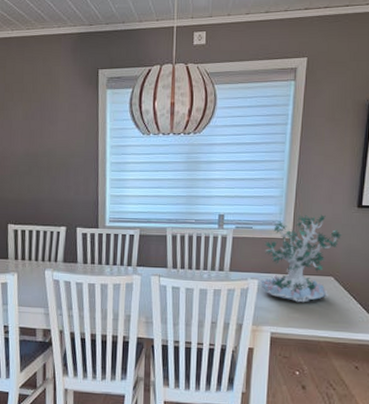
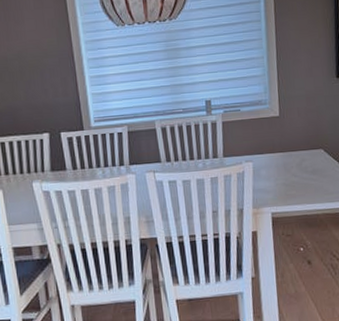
plant: present [260,214,343,303] -> none [254,89,326,180]

